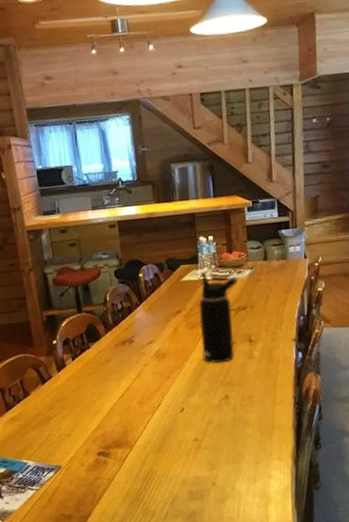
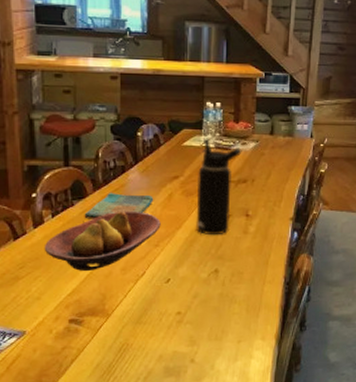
fruit bowl: none [68,347,170,407] -> present [44,211,161,271]
dish towel: none [100,331,161,359] -> present [84,192,154,219]

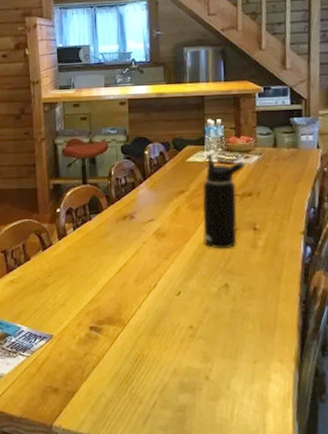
fruit bowl: present [44,211,161,271] -> none [67,224,170,281]
dish towel: present [84,192,154,219] -> none [100,207,162,232]

